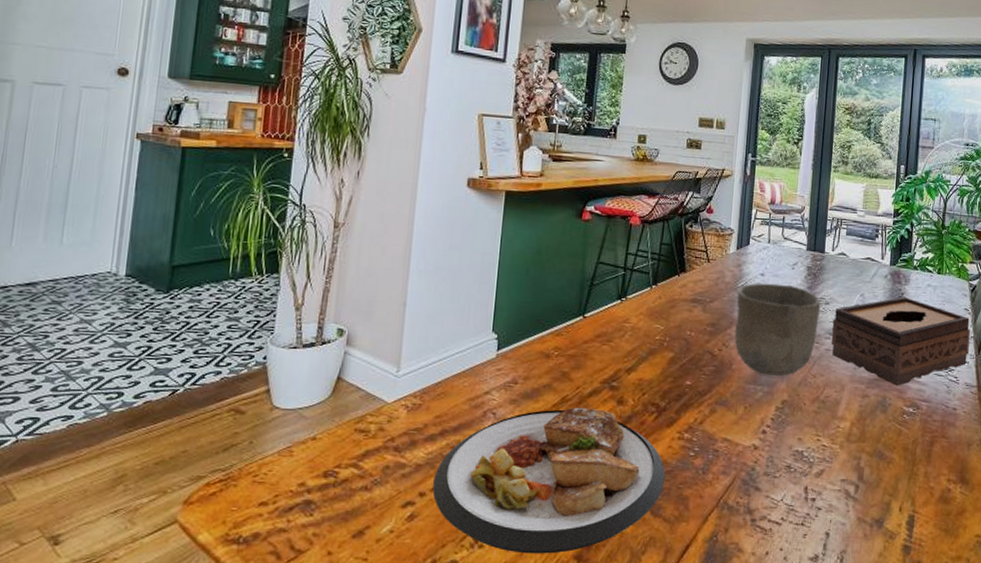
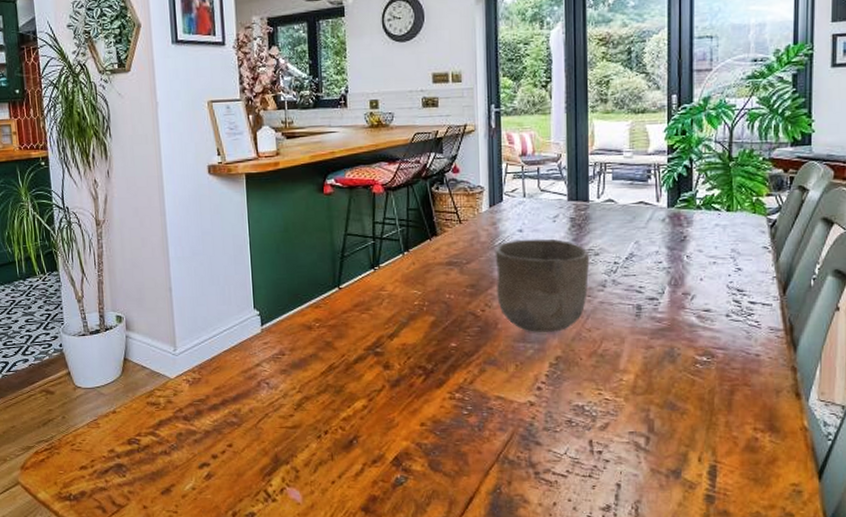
plate: present [433,407,666,554] -> none [222,373,441,506]
tissue box: present [831,296,970,386] -> none [604,239,771,335]

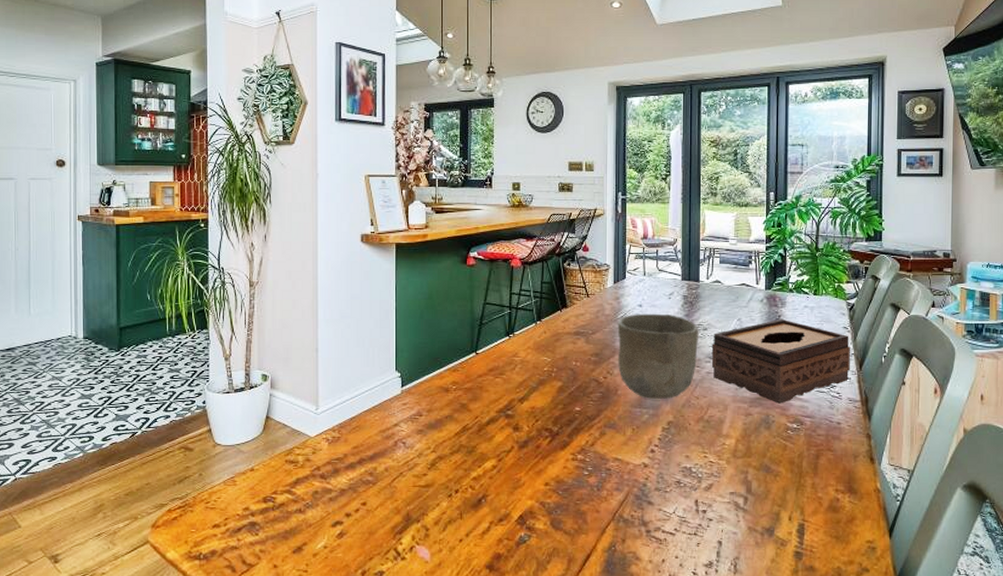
tissue box: none [604,239,771,335] -> present [711,318,850,404]

